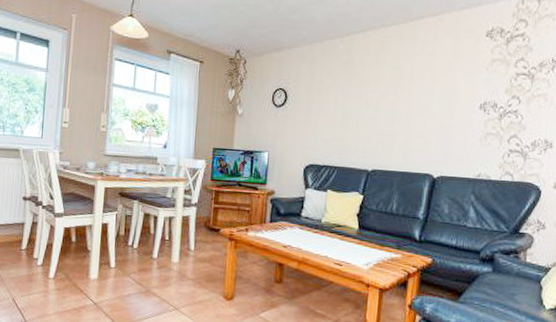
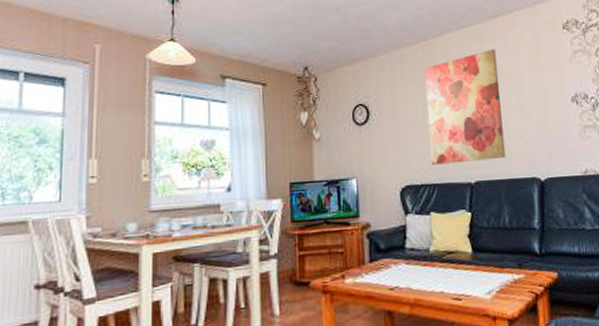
wall art: none [335,50,414,153] -> present [424,49,506,165]

